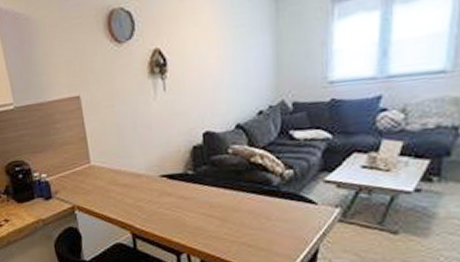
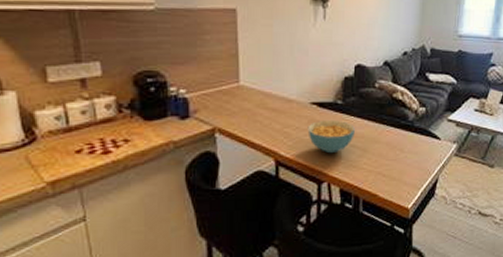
cereal bowl: none [160,190,211,225] -> present [307,119,355,154]

